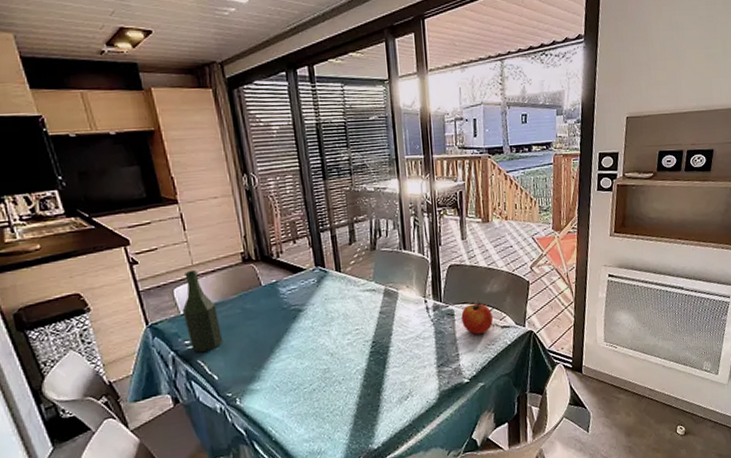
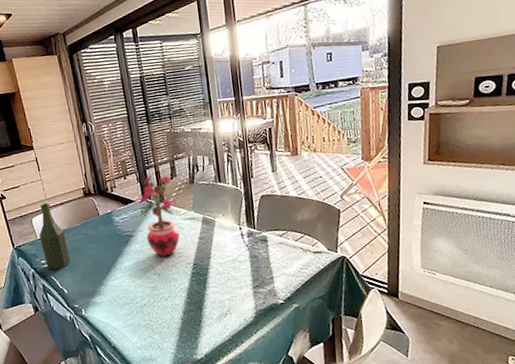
potted plant: none [309,239,357,335] -> present [138,175,180,258]
apple: present [461,302,494,335] -> none [274,229,306,259]

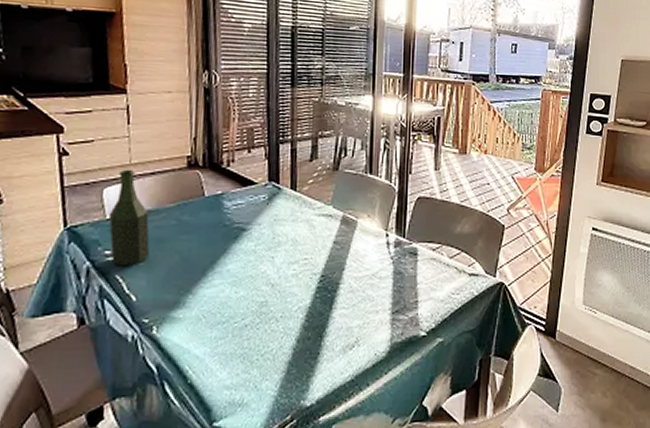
potted plant: present [138,175,180,258] -> none [259,152,316,263]

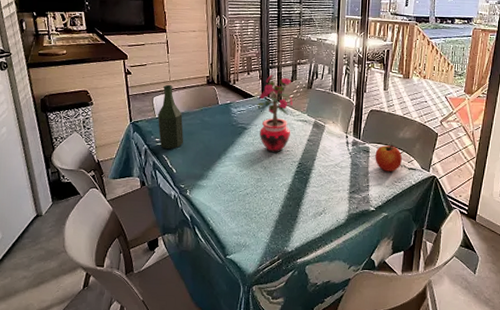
potted plant: none [259,152,316,263] -> present [255,74,295,153]
apple: none [425,243,461,280] -> present [375,144,403,171]

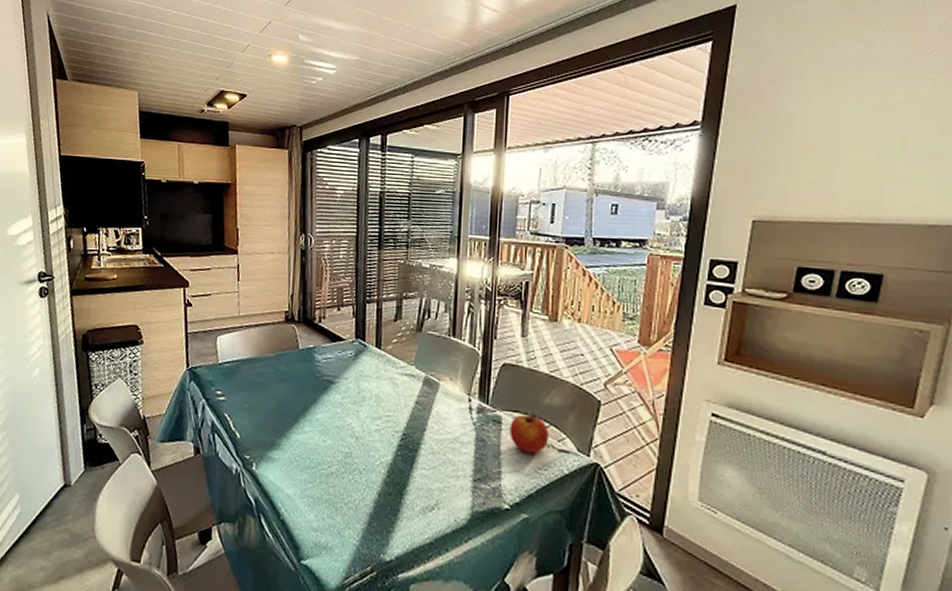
bottle: present [157,84,184,150] -> none [220,320,253,407]
potted plant: present [255,74,295,153] -> none [346,310,399,418]

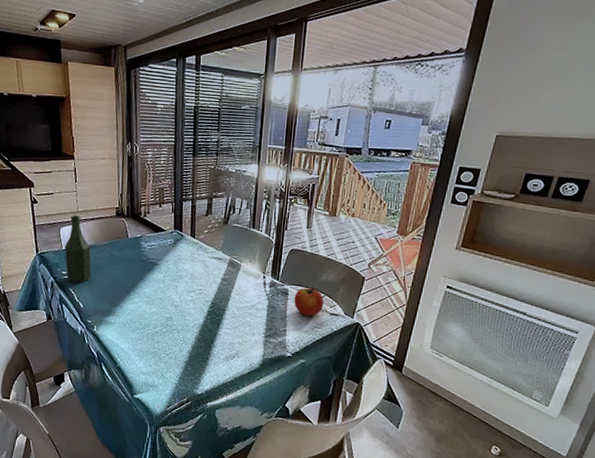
bottle: none [220,320,253,407] -> present [64,215,92,283]

